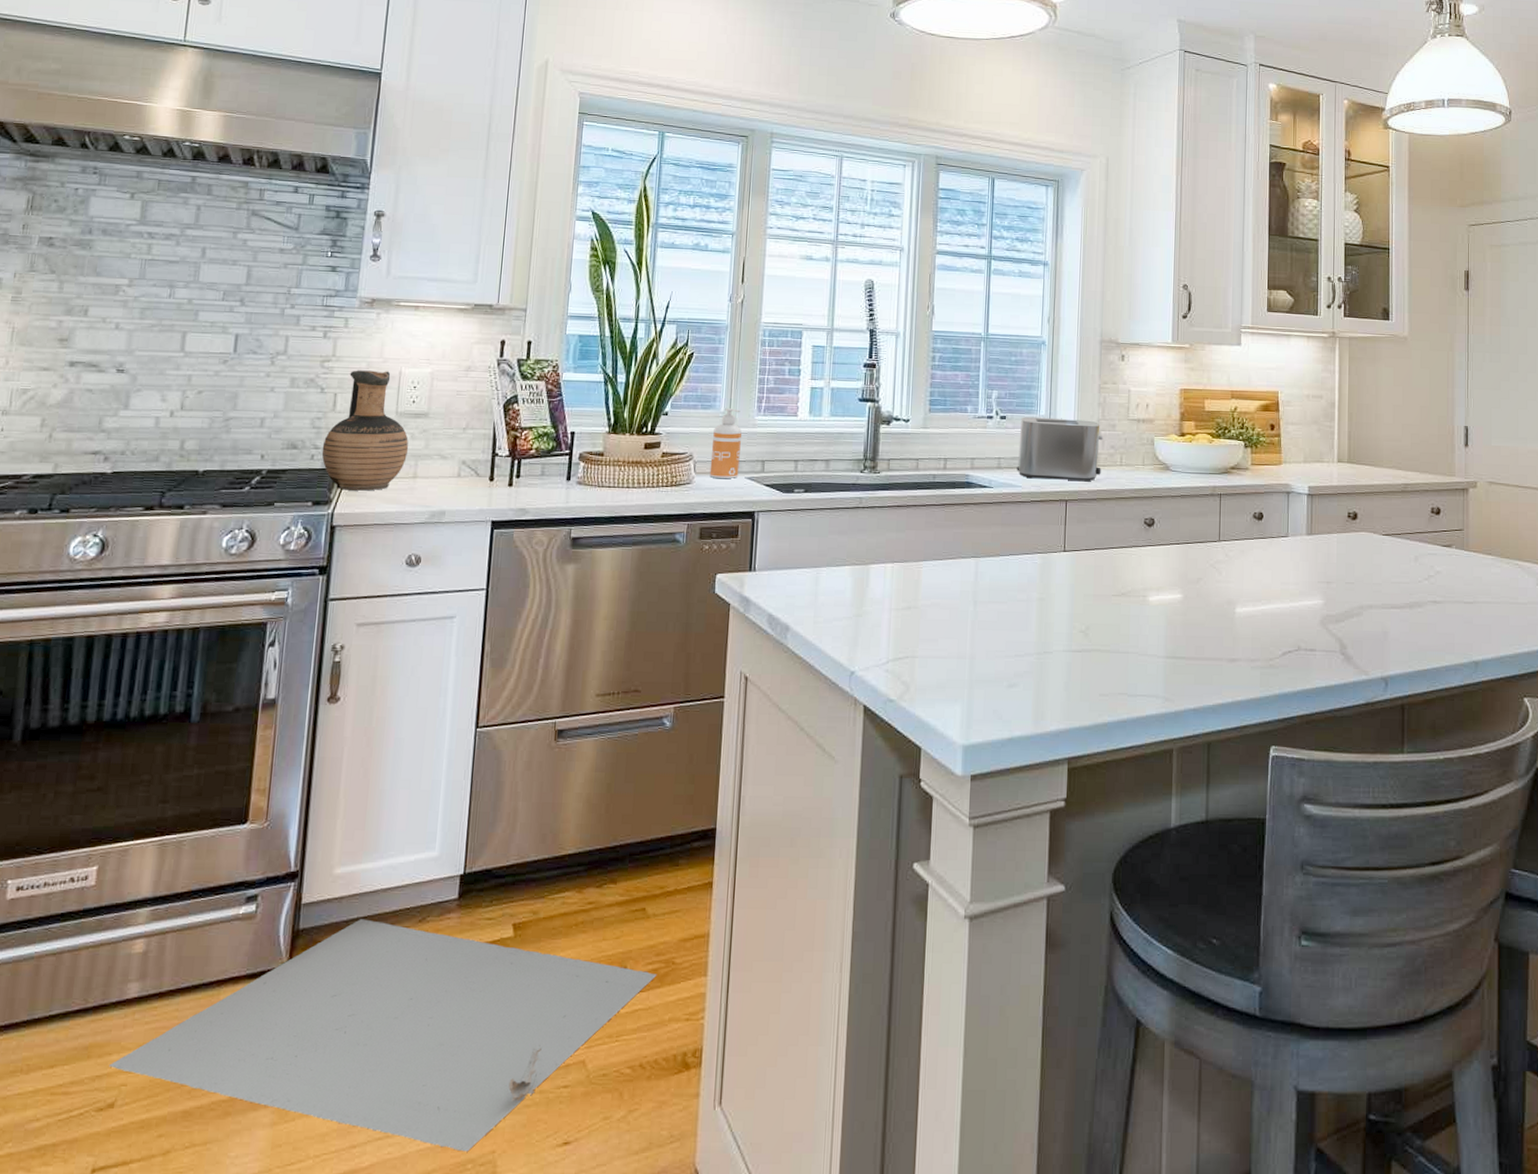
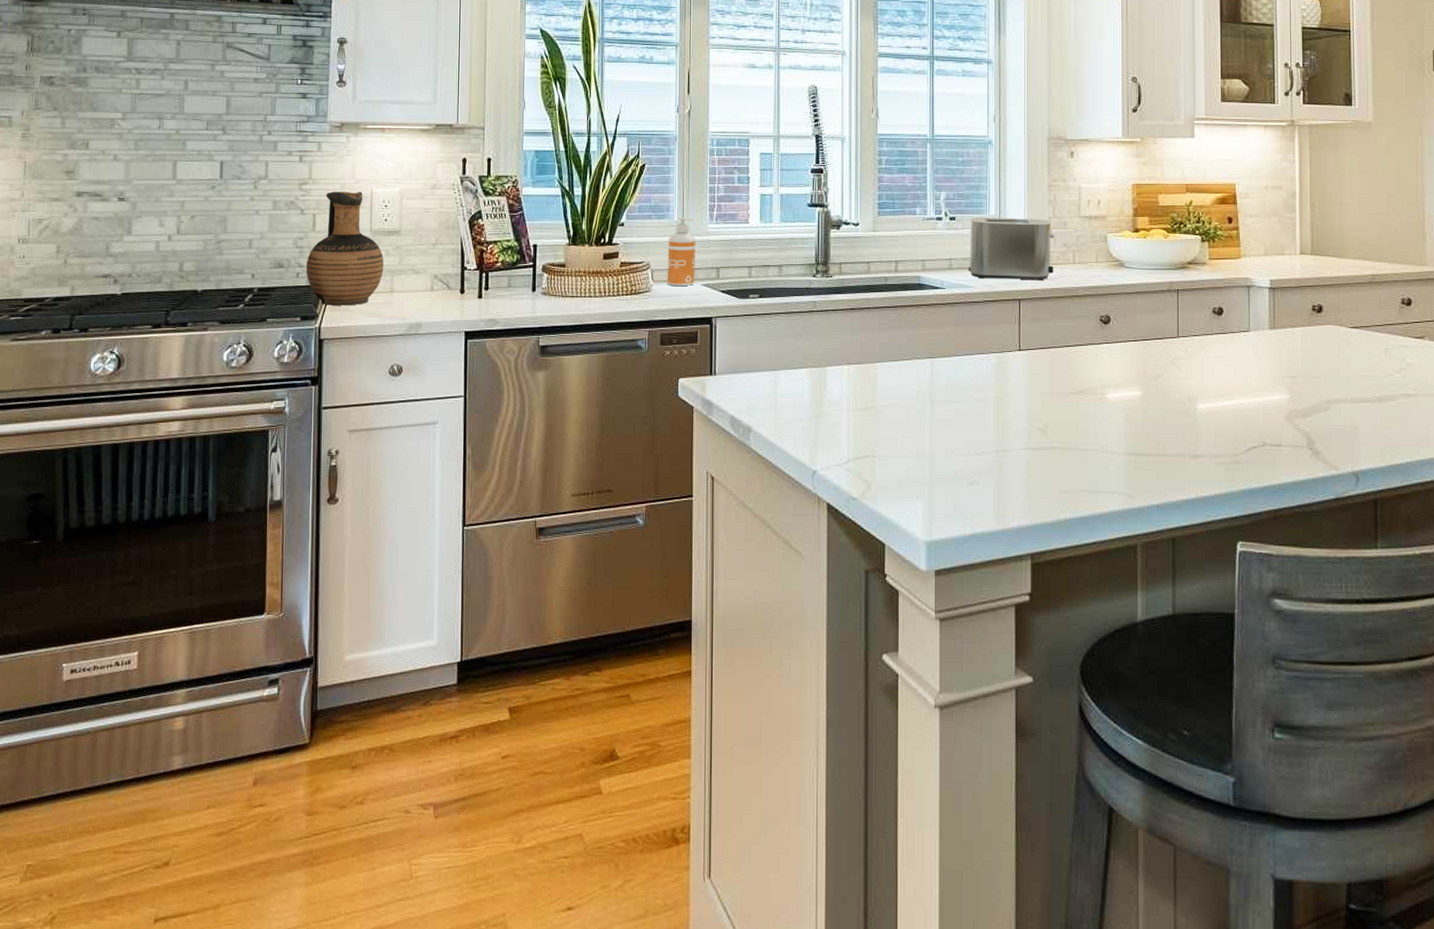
door mat: present [109,919,657,1152] -> none [162,702,644,914]

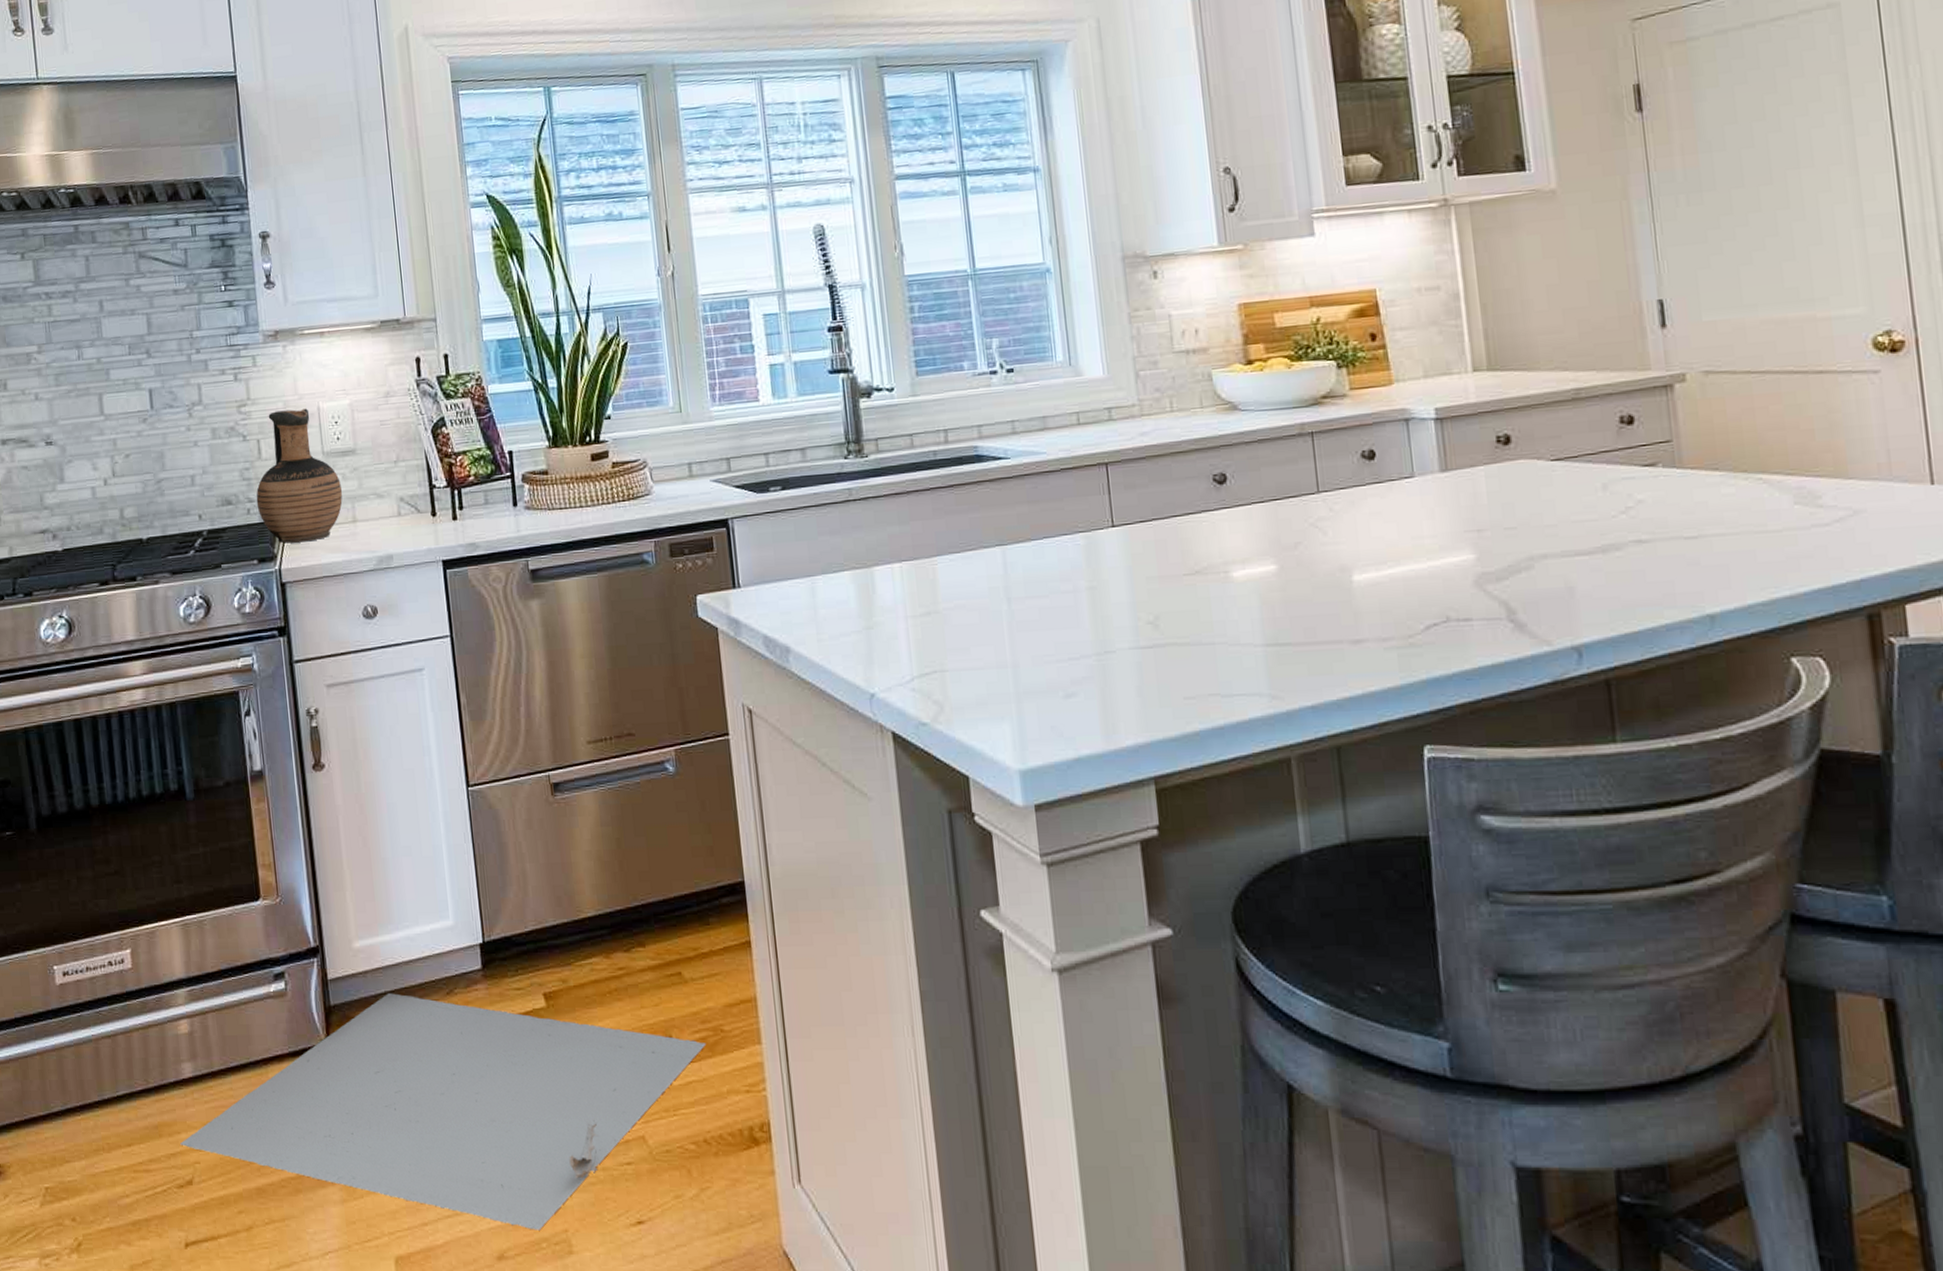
door mat: none [162,702,644,914] -> present [180,993,707,1230]
soap dispenser: present [667,217,695,287] -> none [665,401,703,486]
toaster: present [968,217,1055,281] -> none [1033,360,1147,442]

